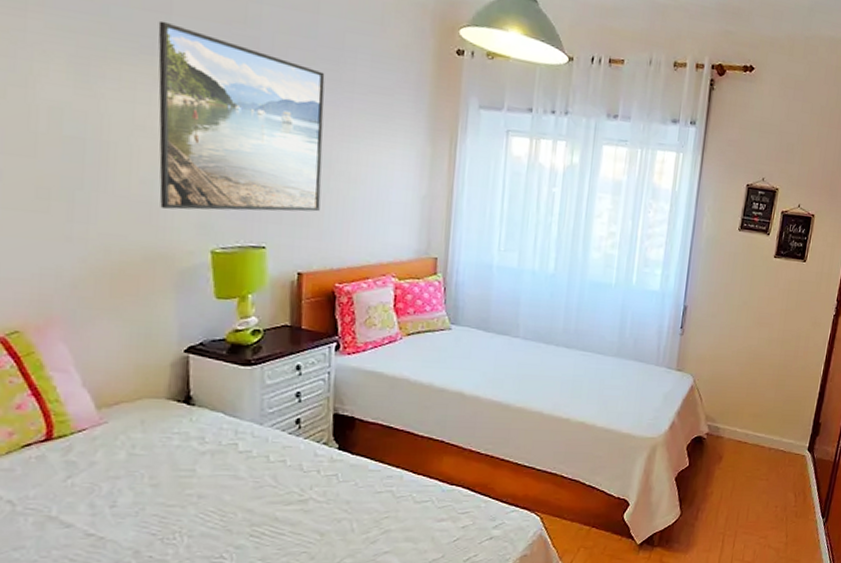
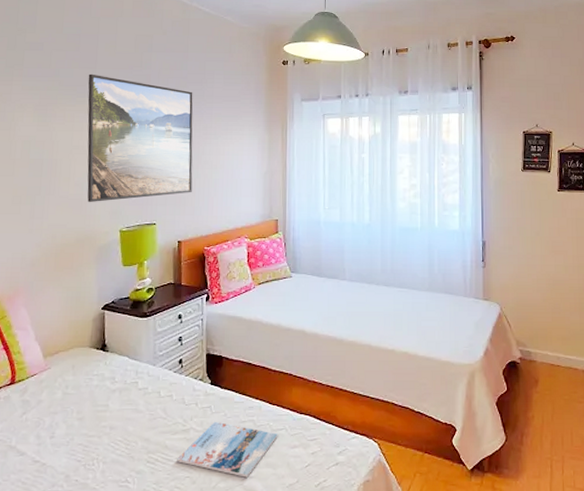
magazine: none [290,492,422,553] -> present [177,422,278,478]

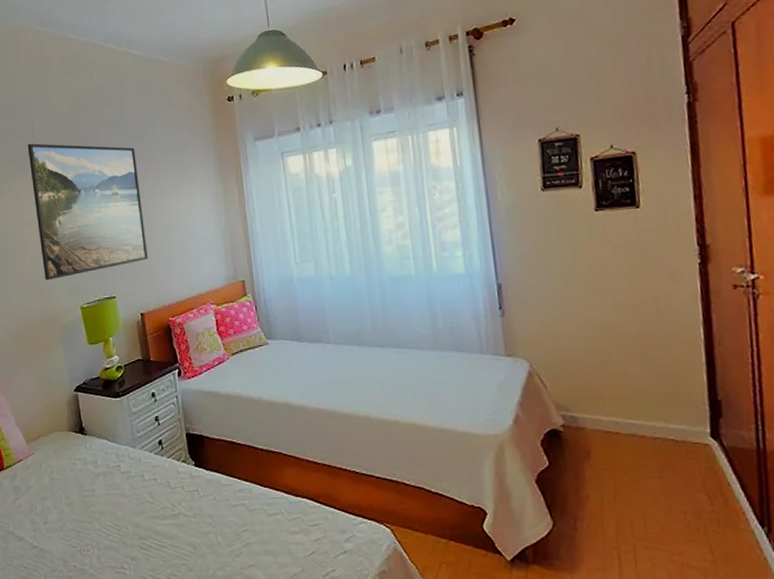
magazine: present [177,422,278,478] -> none [170,506,275,566]

